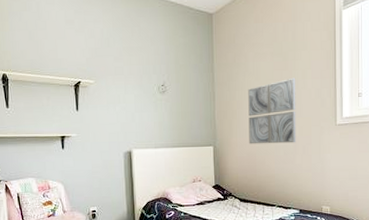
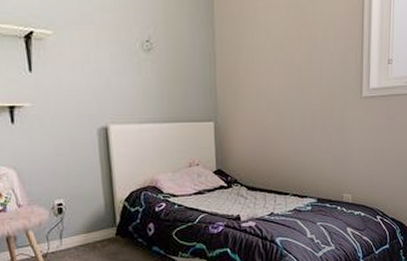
wall art: present [248,77,296,144] -> none [257,37,316,120]

